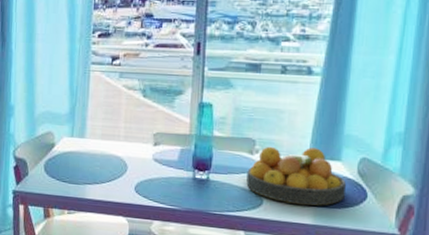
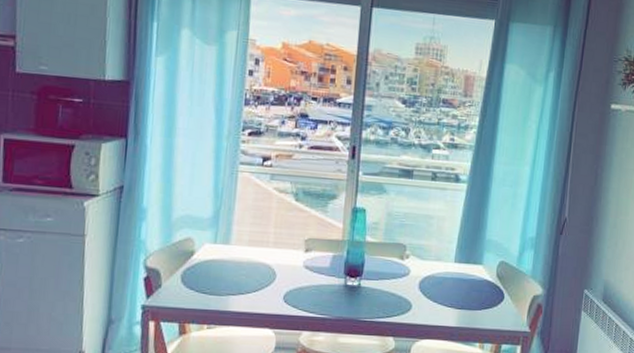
fruit bowl: present [246,146,347,206] -> none [396,251,487,309]

